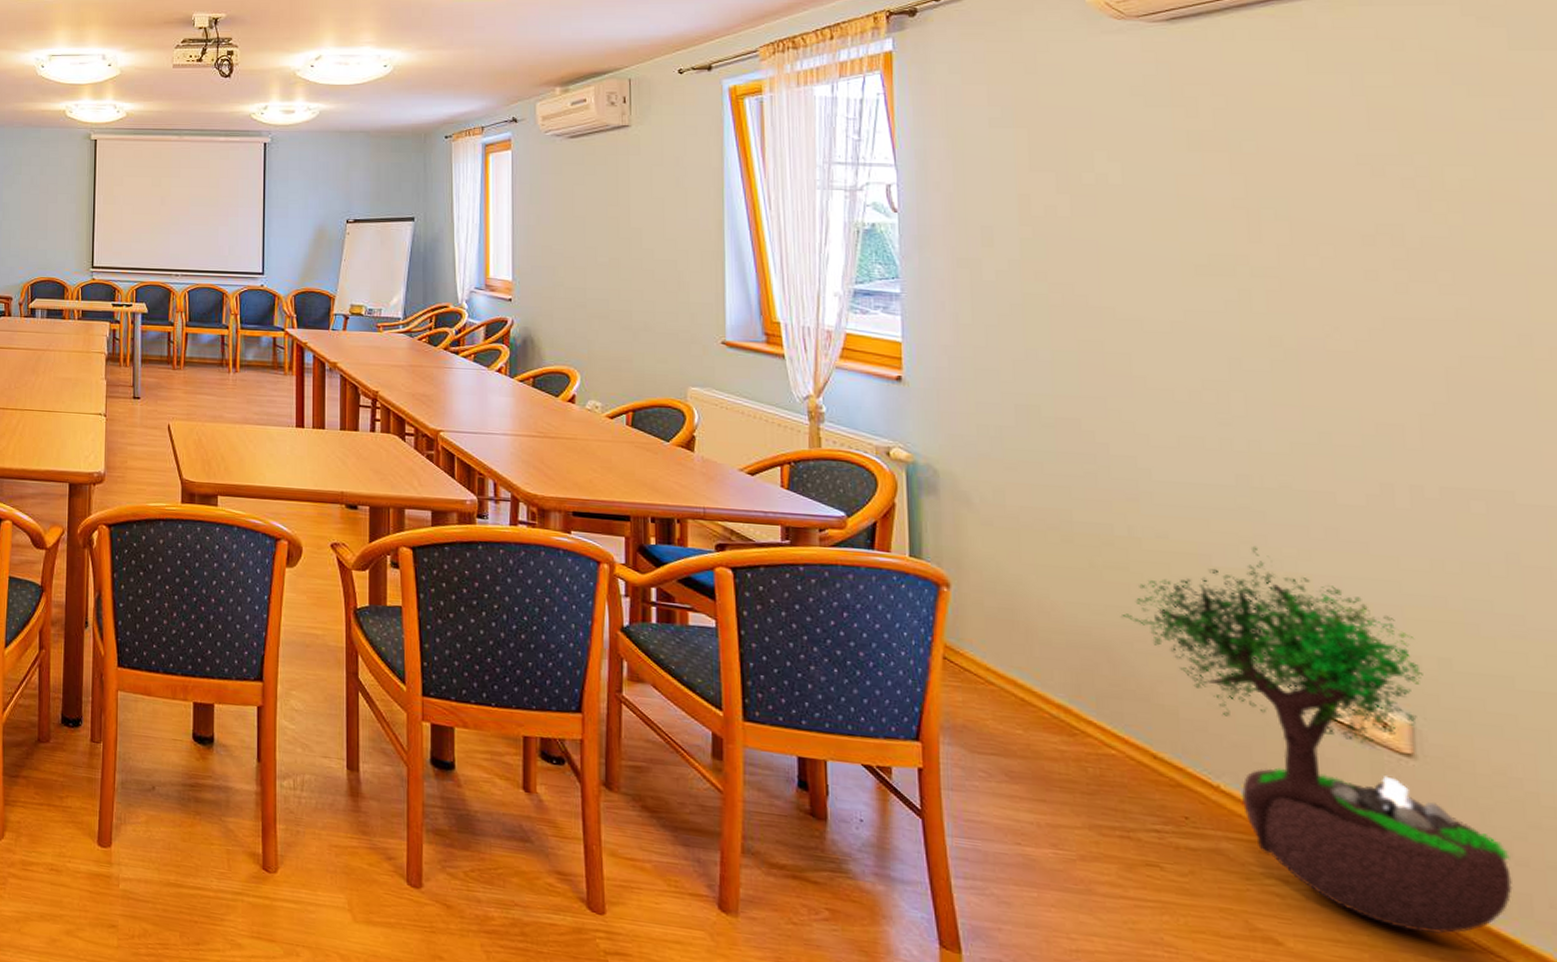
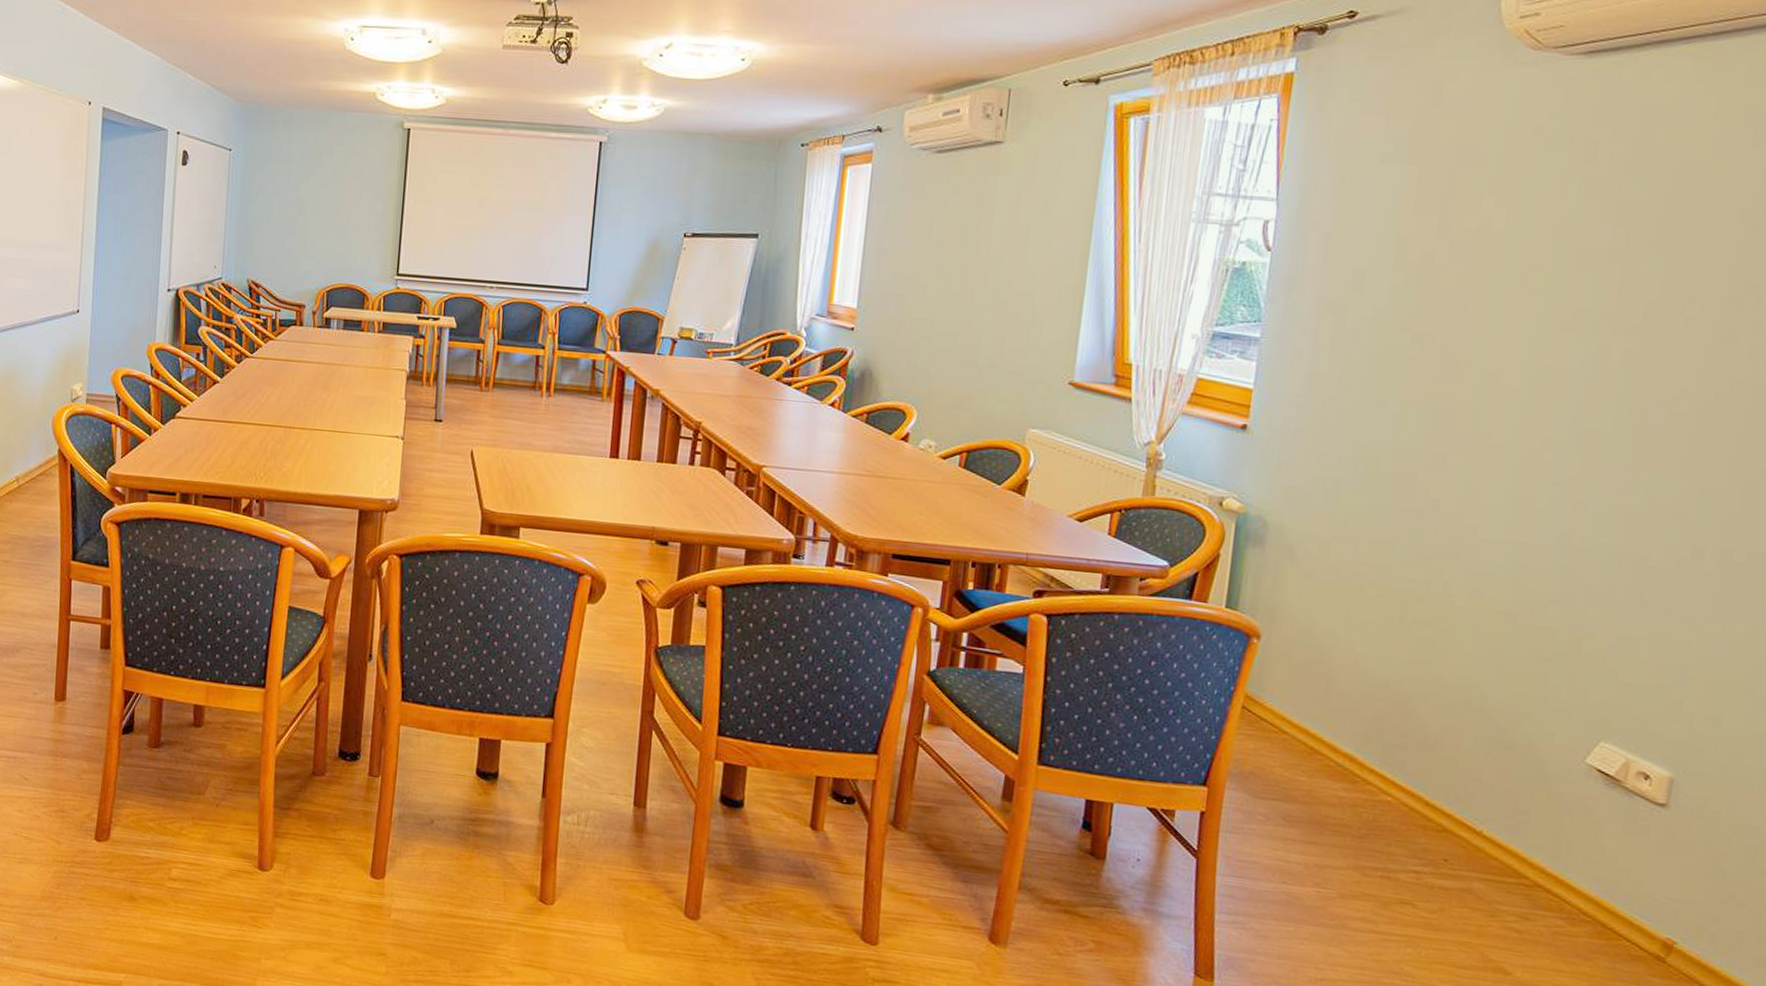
potted tree: present [1120,545,1513,934] -> none [1420,605,1733,966]

